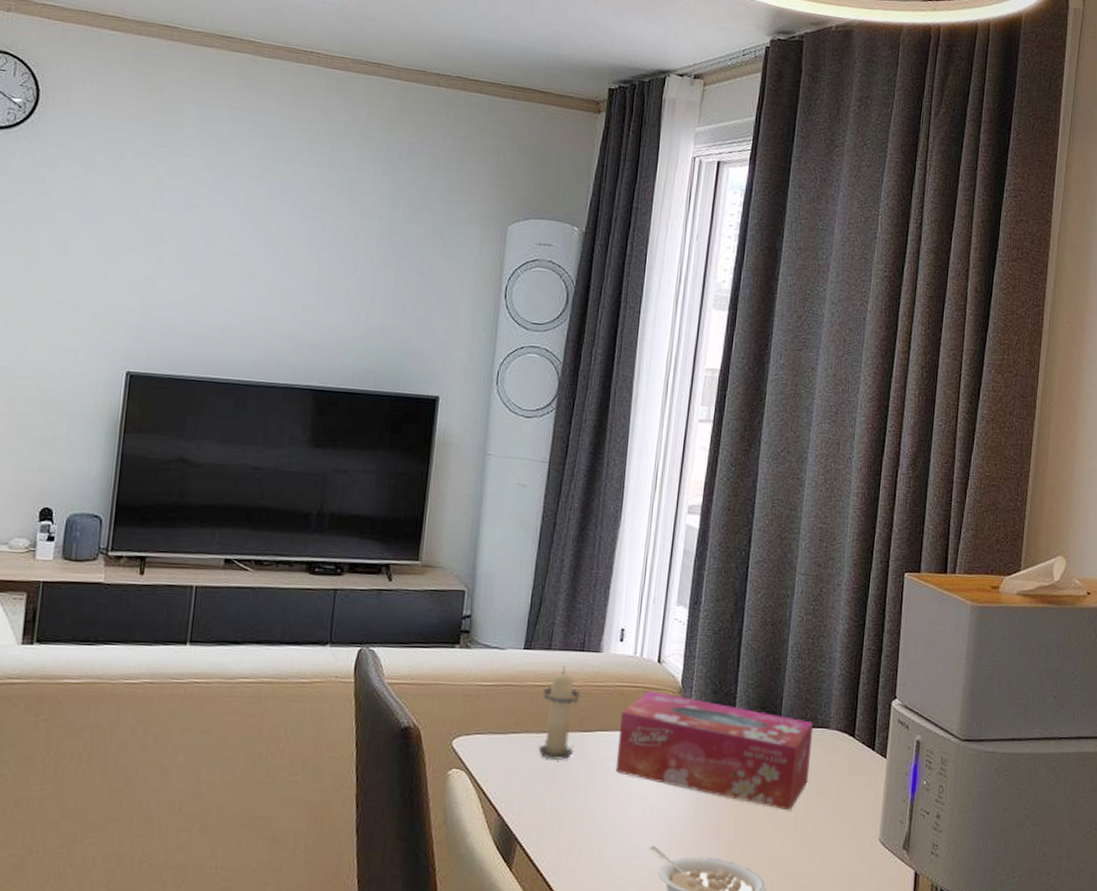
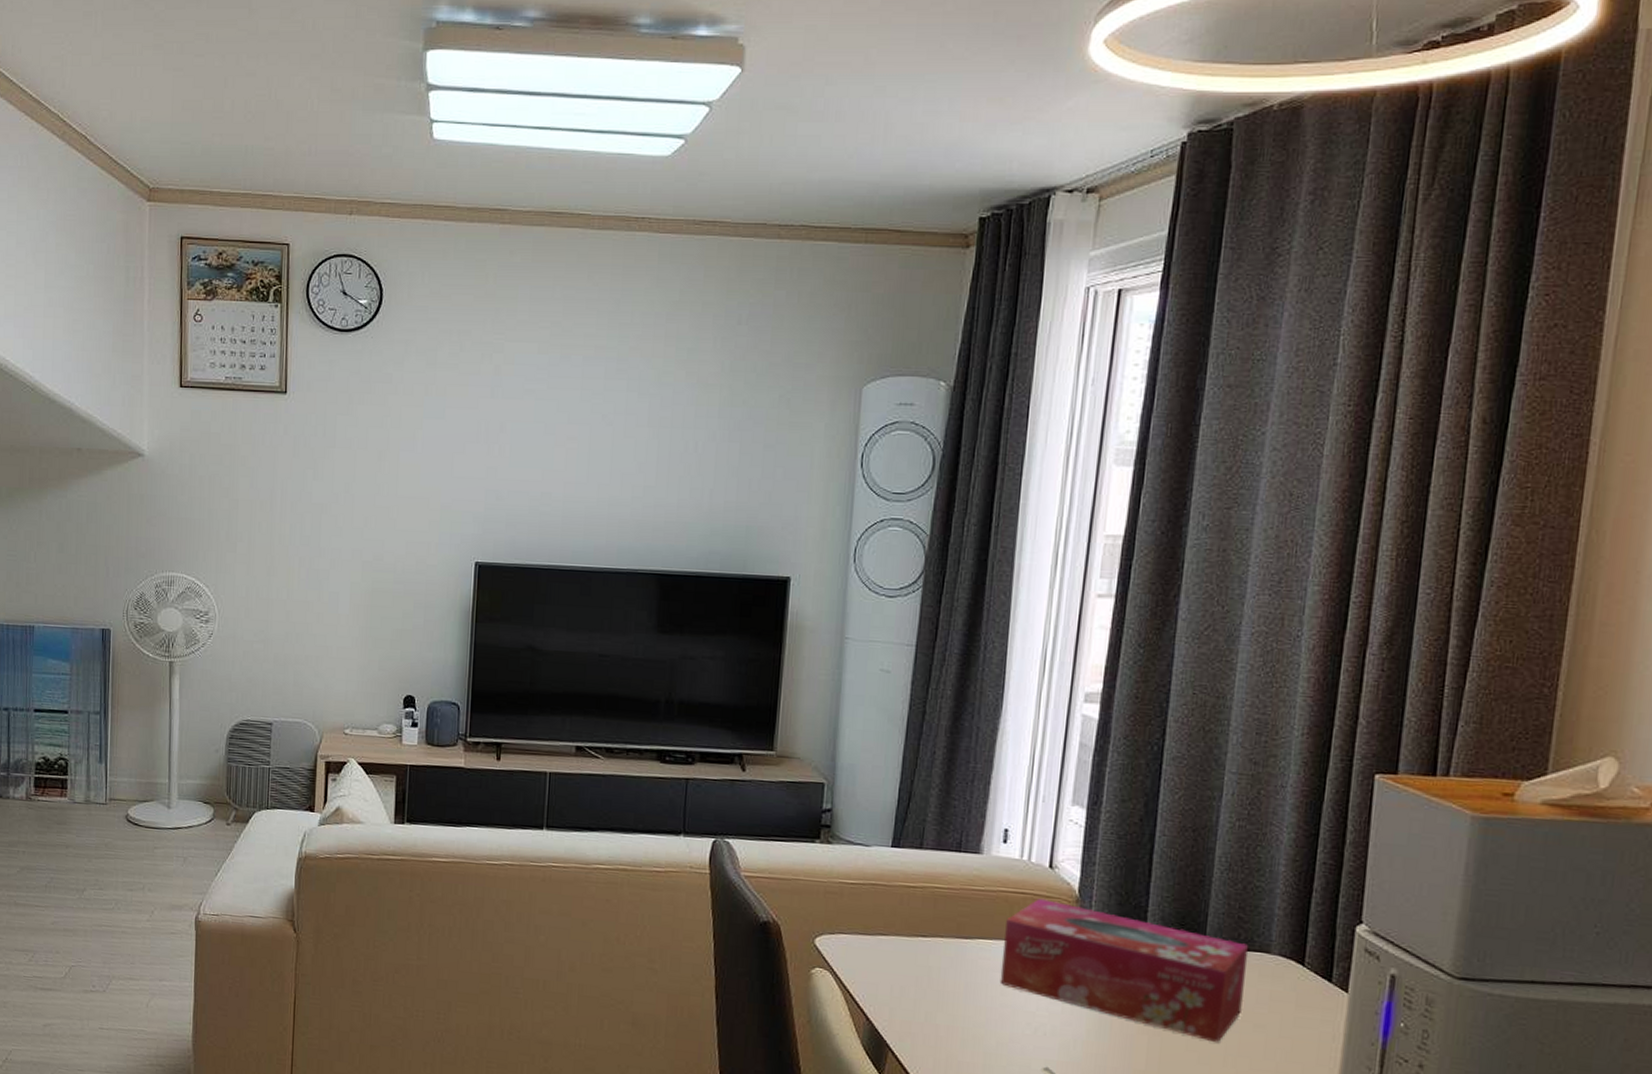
candle: present [538,665,580,760] -> none [910,866,957,967]

